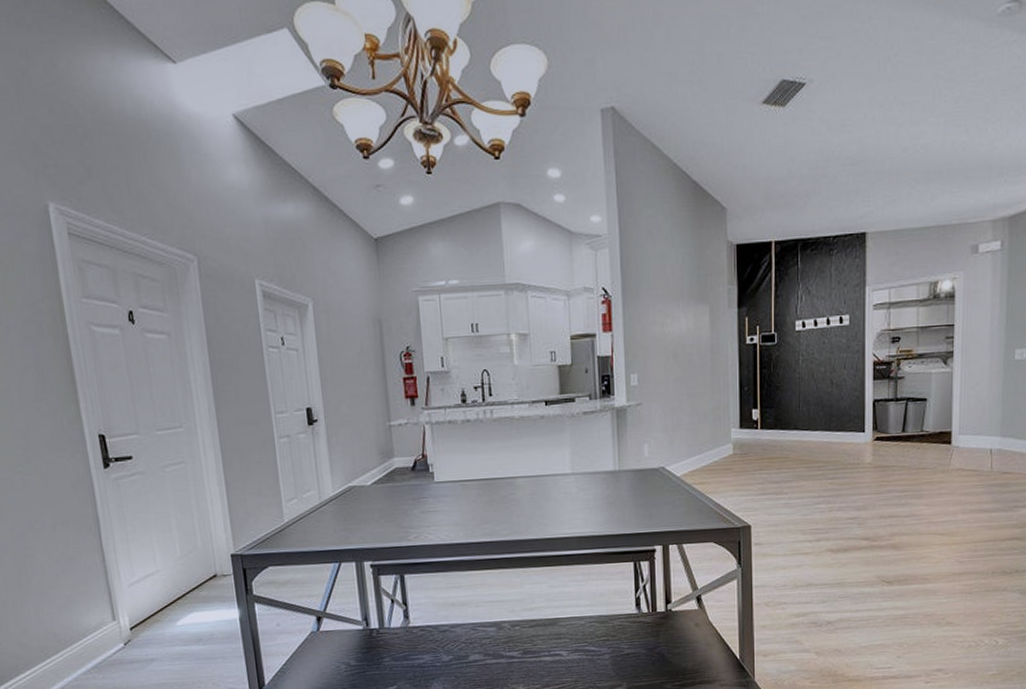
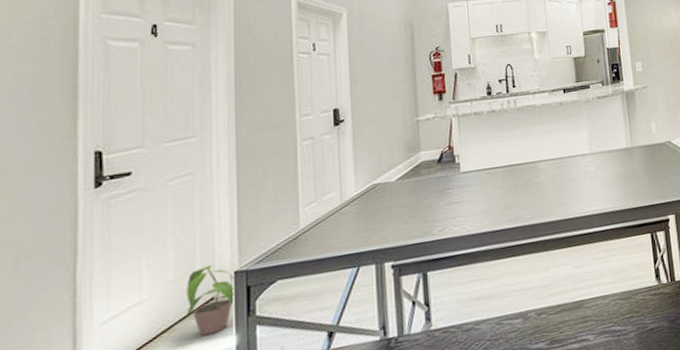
potted plant: none [192,546,236,606] -> present [186,264,236,336]

